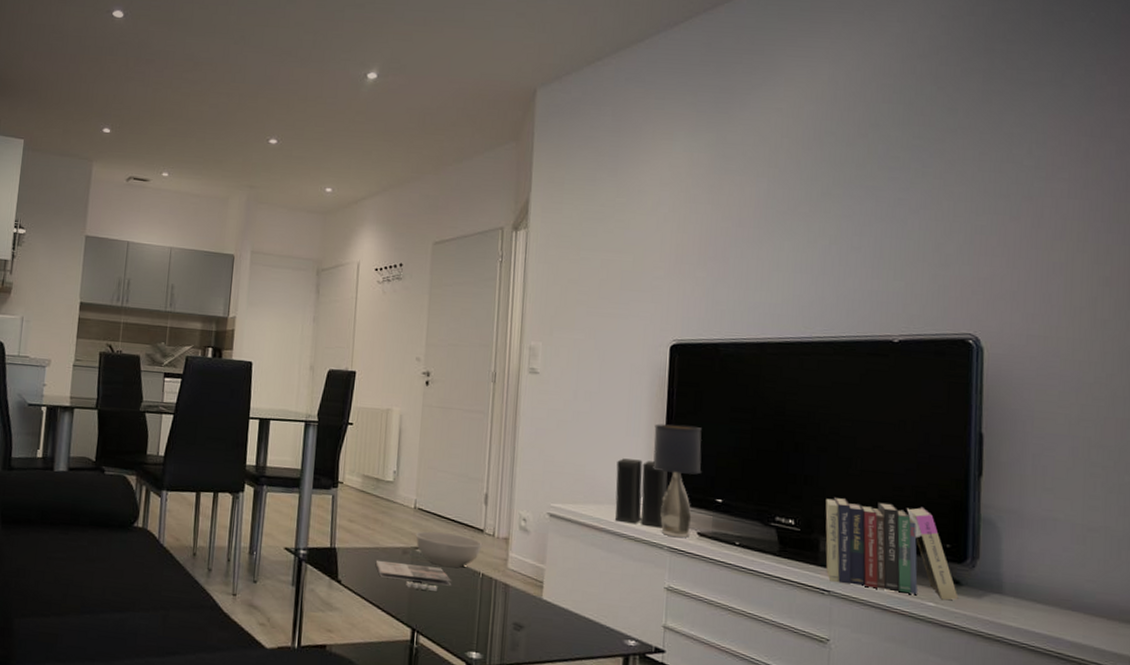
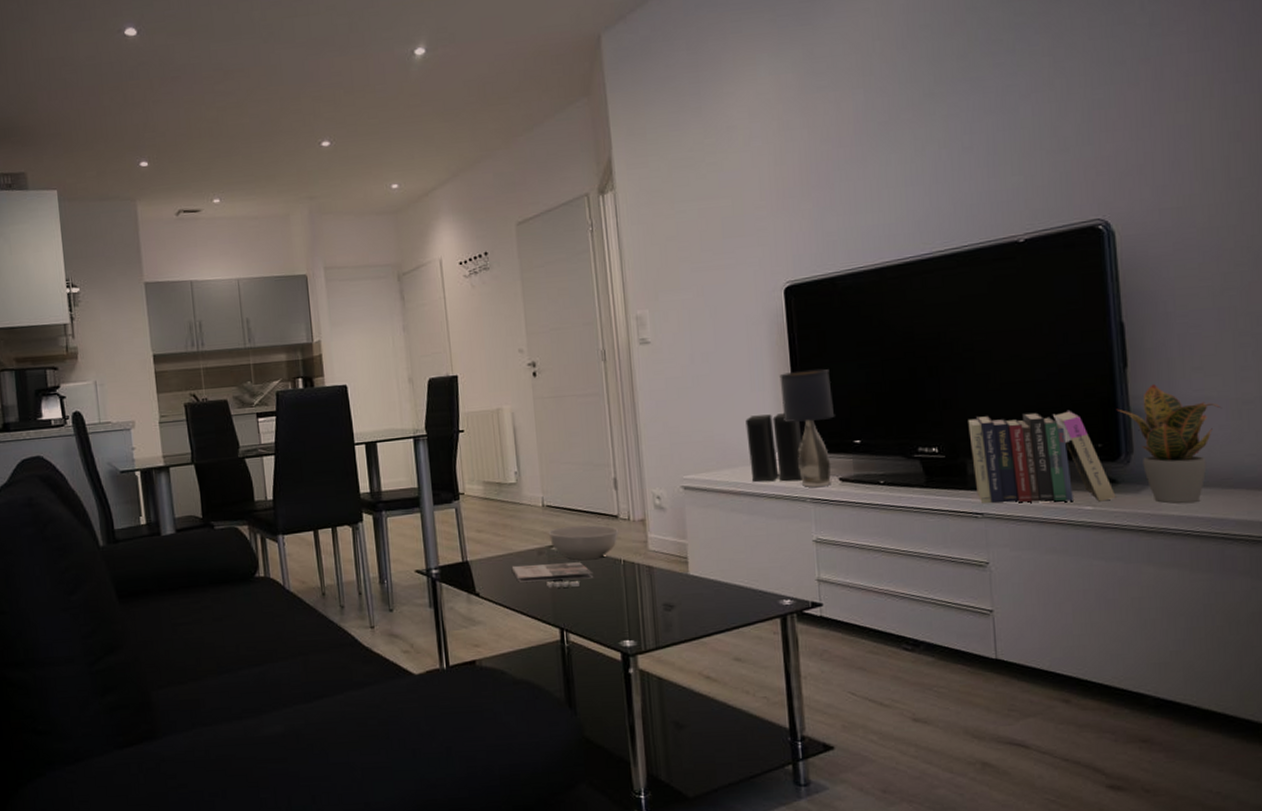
potted plant: none [967,497,1068,618] -> present [1116,384,1222,504]

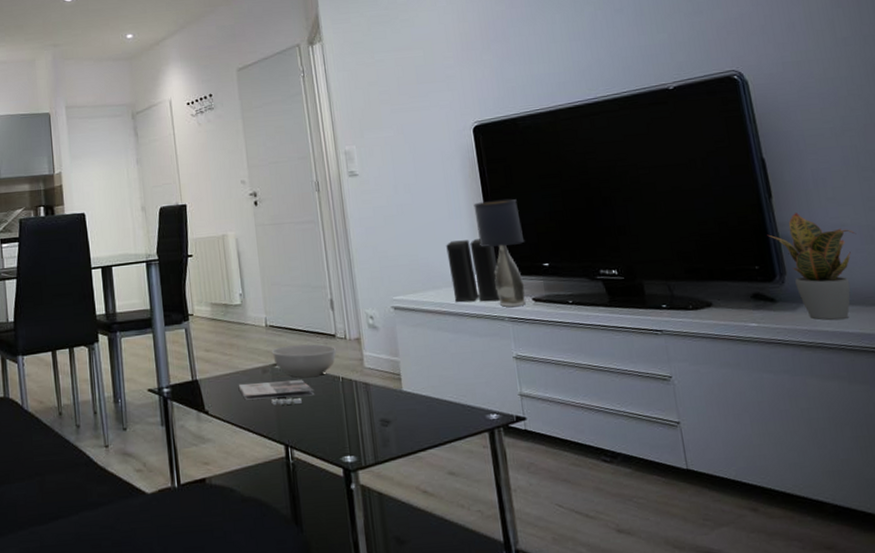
books: present [968,410,1116,504] -> none [641,235,777,322]

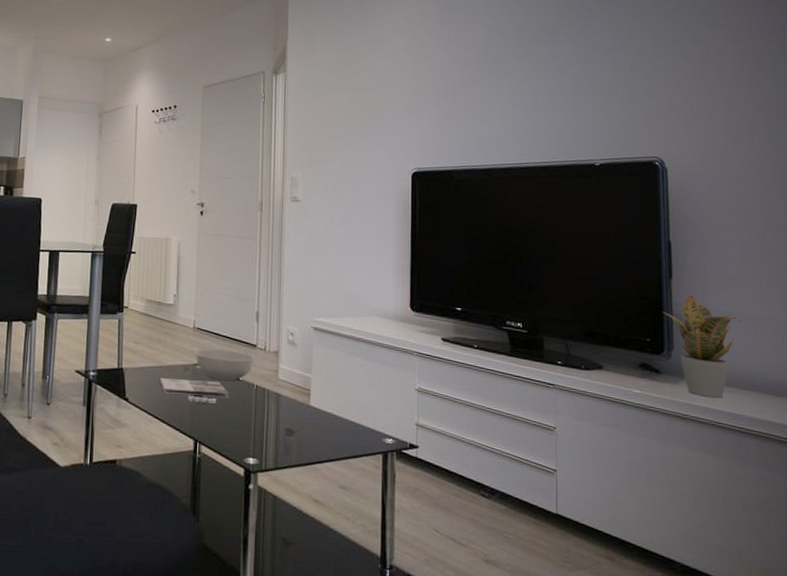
speaker: present [446,239,500,303] -> none [370,275,415,336]
table lamp: present [473,199,526,308] -> none [401,243,443,344]

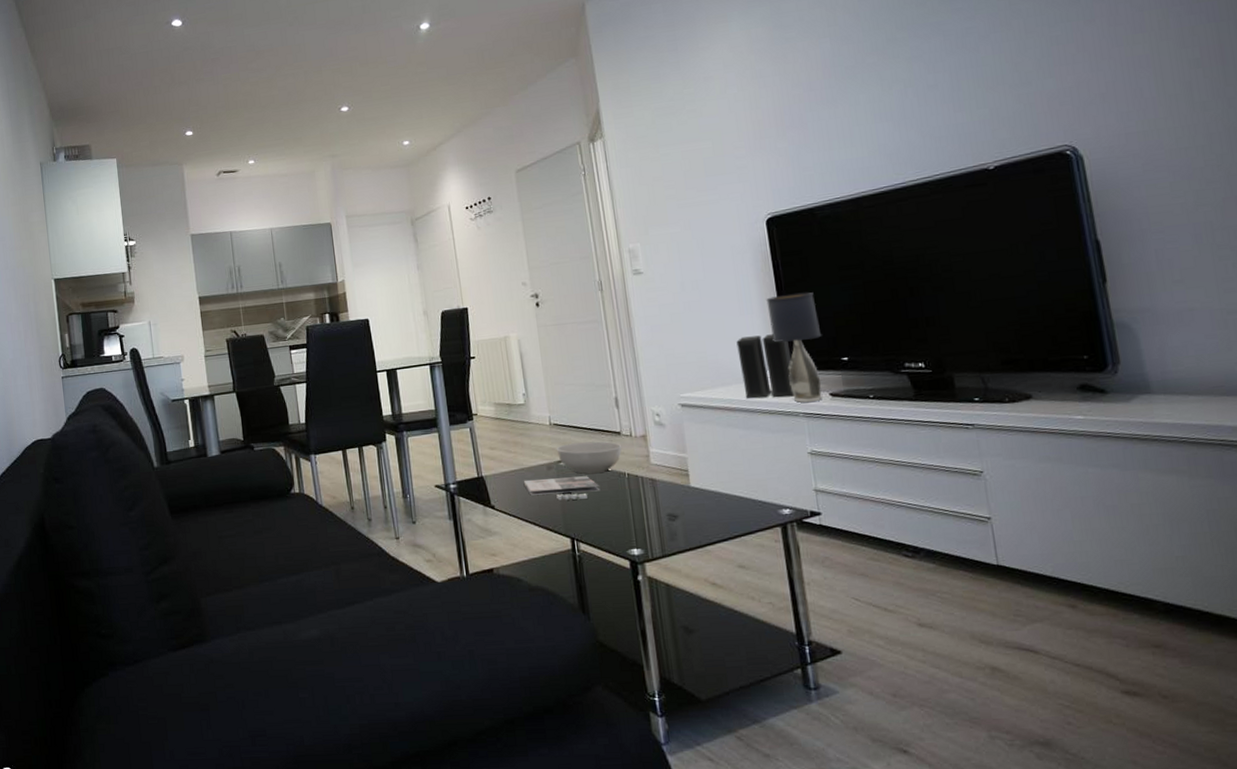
speaker: none [370,275,415,336] -> present [736,334,794,400]
table lamp: none [401,243,443,344] -> present [766,292,822,403]
potted plant: present [662,295,742,399] -> none [1099,297,1207,412]

